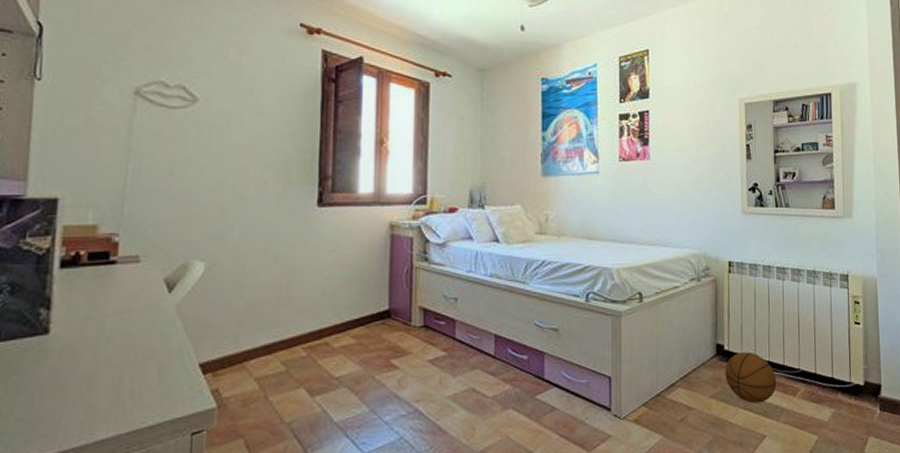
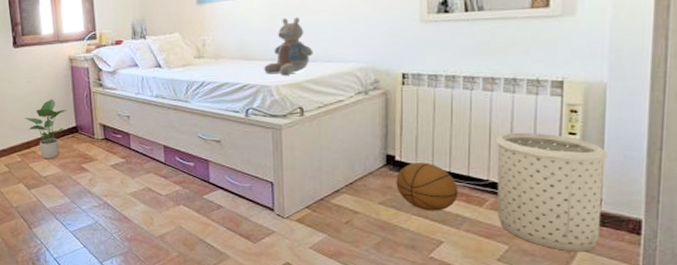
potted plant: none [320,273,379,354] -> present [25,99,67,160]
stuffed animal: none [606,199,653,258] -> present [264,17,314,75]
laundry basket: none [803,321,882,438] -> present [496,132,608,252]

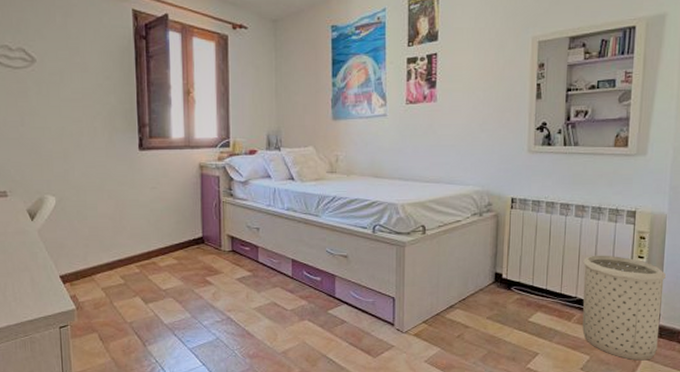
potted plant: present [25,99,67,160] -> none [147,207,193,271]
stuffed animal: present [264,17,314,75] -> none [392,140,437,194]
basketball: present [396,162,459,211] -> none [502,280,553,325]

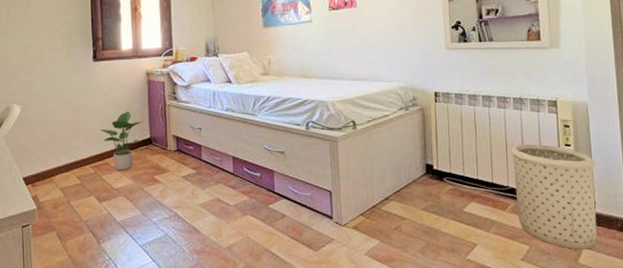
potted plant: none [147,207,193,271] -> present [100,111,142,171]

